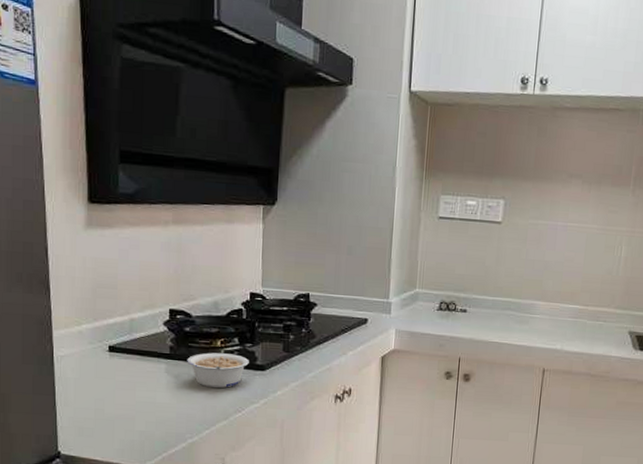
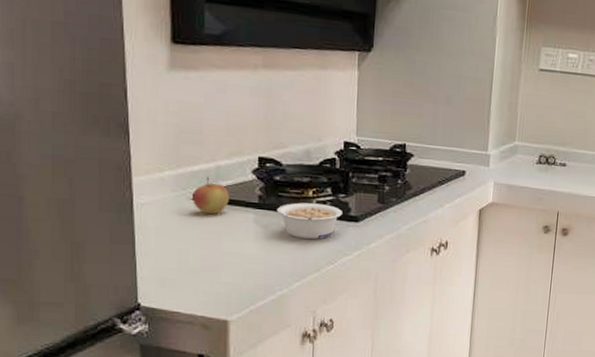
apple: none [108,329,142,365] -> present [193,177,229,214]

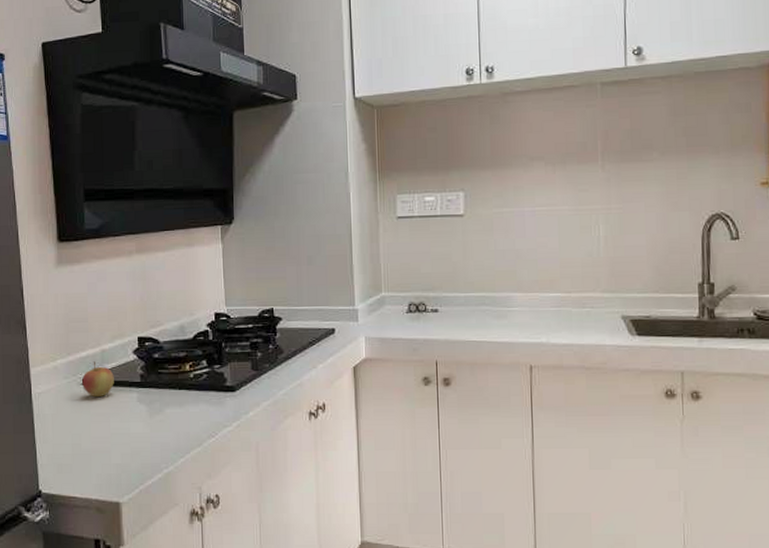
legume: present [277,202,342,239] -> none [157,377,219,413]

